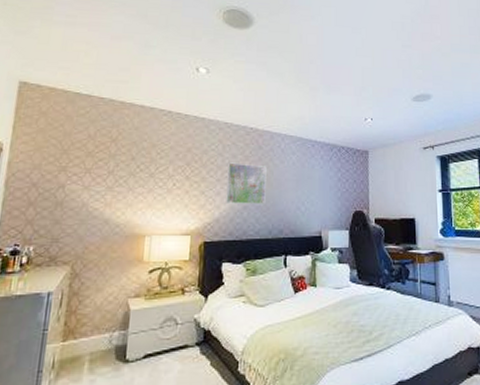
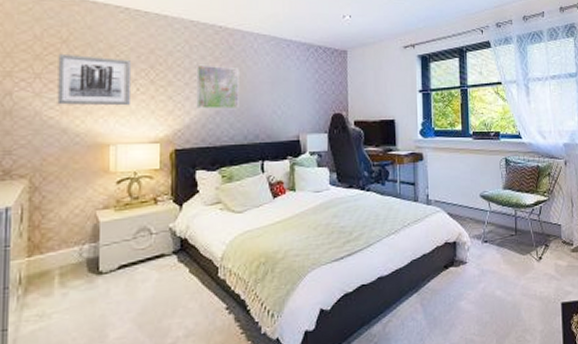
wall art: none [102,151,170,200] -> present [57,53,132,106]

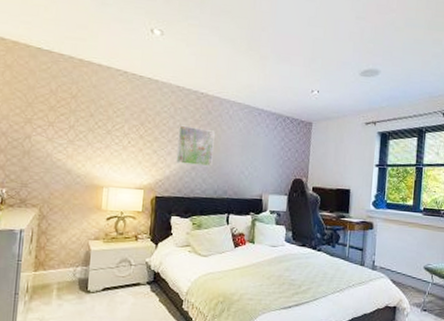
wall art: present [57,53,132,106] -> none [65,106,125,156]

